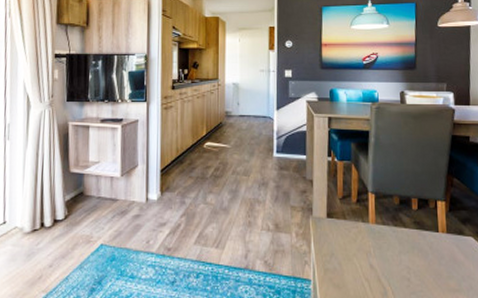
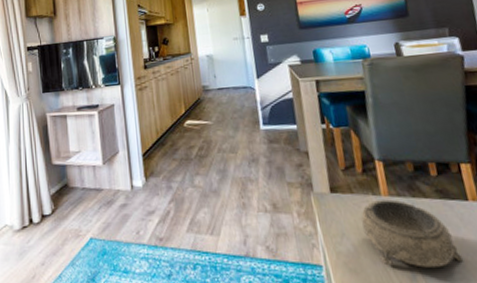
decorative bowl: none [350,227,427,286] -> present [361,199,464,268]

